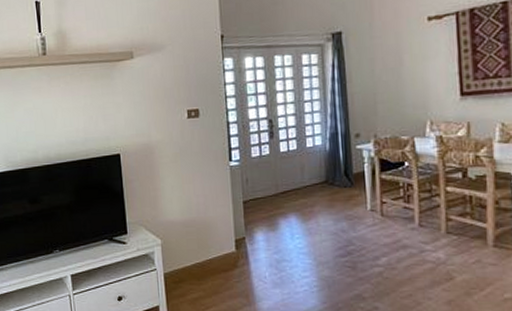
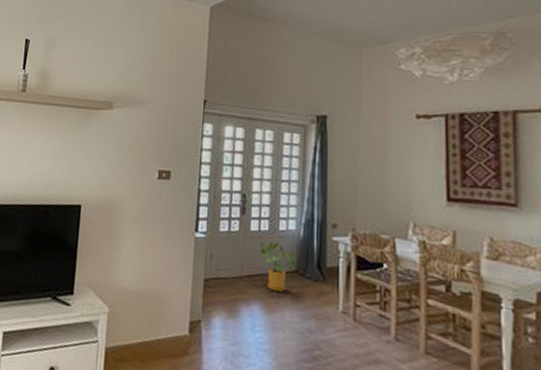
house plant: none [288,158,325,202] -> present [256,241,296,292]

